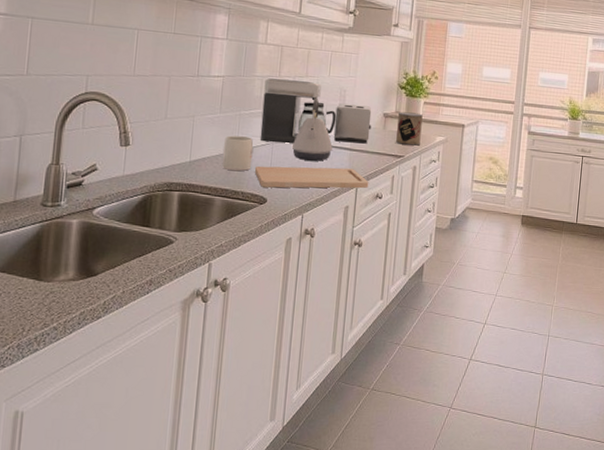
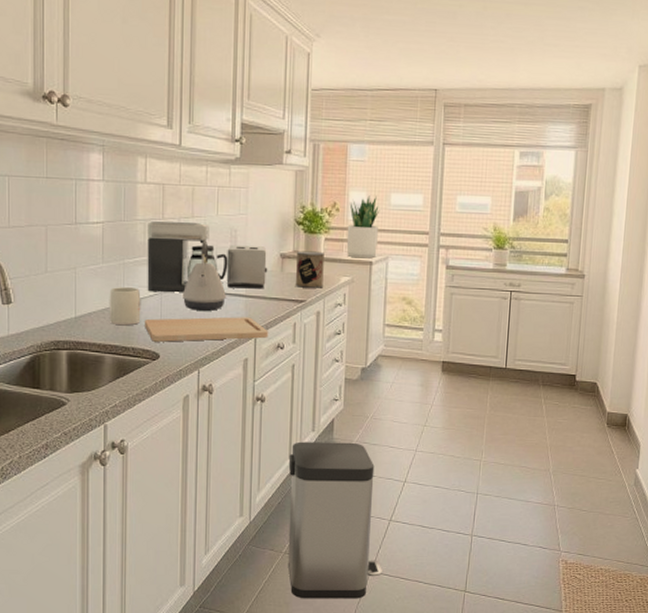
pedal bin: none [374,284,462,434] -> present [288,441,383,599]
planter: none [442,67,473,122] -> present [346,195,380,259]

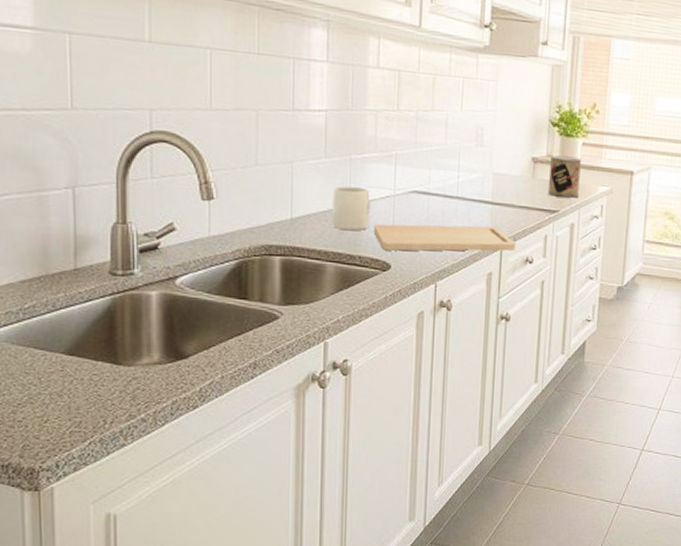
coffee maker: present [147,221,228,293] -> none [377,112,473,197]
kettle: present [182,240,226,311] -> none [418,138,469,218]
toaster: present [226,245,268,289] -> none [470,145,518,196]
pedal bin: present [288,441,383,599] -> none [530,365,633,533]
planter: present [346,195,380,259] -> none [605,98,644,168]

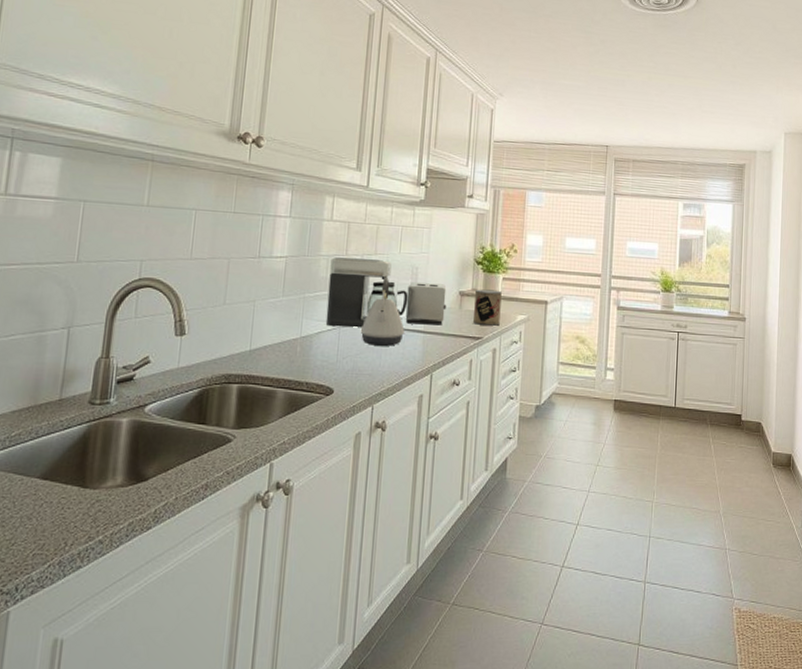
mug: present [331,186,370,231] -> none [285,320,319,360]
cutting board: present [373,224,516,252] -> none [319,352,445,377]
coffee maker: none [377,112,473,197] -> present [325,257,408,328]
kettle: none [418,138,469,218] -> present [360,277,404,346]
toaster: none [470,145,518,196] -> present [405,282,447,326]

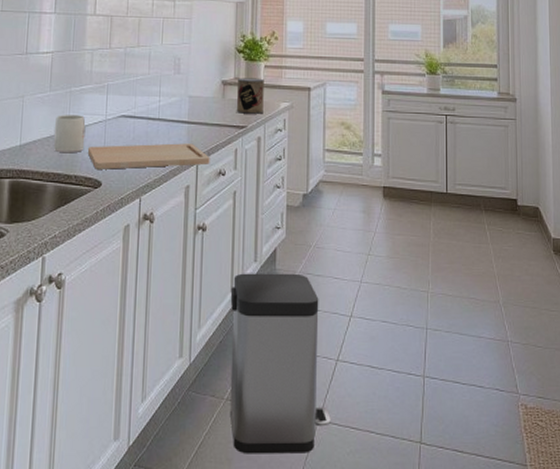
mug: none [285,320,319,360] -> present [53,115,86,153]
cutting board: none [319,352,445,377] -> present [87,143,210,170]
coffee maker: present [325,257,408,328] -> none [92,51,172,120]
kettle: present [360,277,404,346] -> none [125,68,169,137]
toaster: present [405,282,447,326] -> none [169,73,210,115]
pedal bin: none [455,481,555,657] -> present [230,273,332,454]

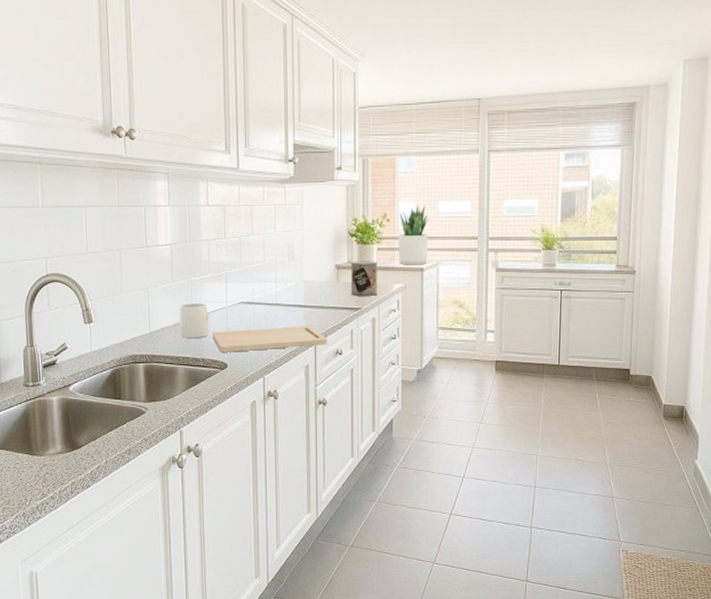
pedal bin: present [230,273,332,454] -> none [351,441,446,589]
planter: none [285,25,317,85] -> present [398,205,429,266]

